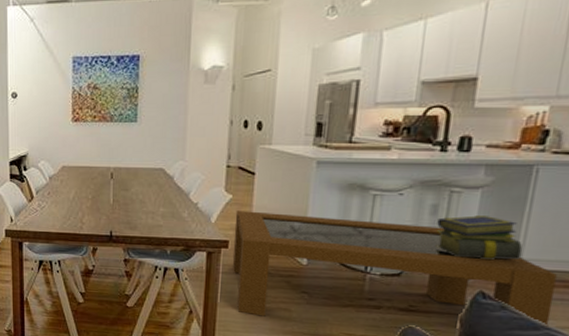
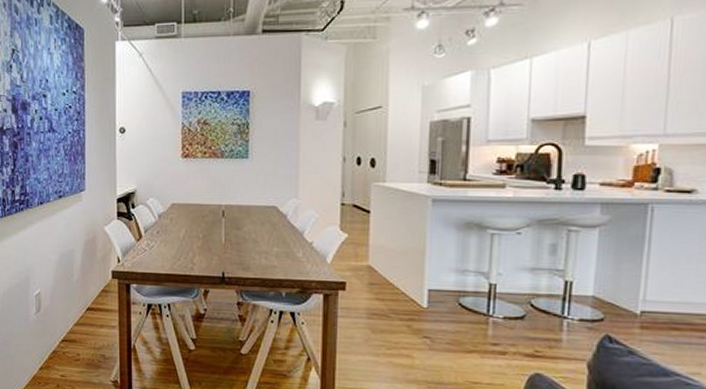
coffee table: present [232,210,557,327] -> none [350,250,682,373]
stack of books: present [435,215,523,259] -> none [557,255,646,301]

